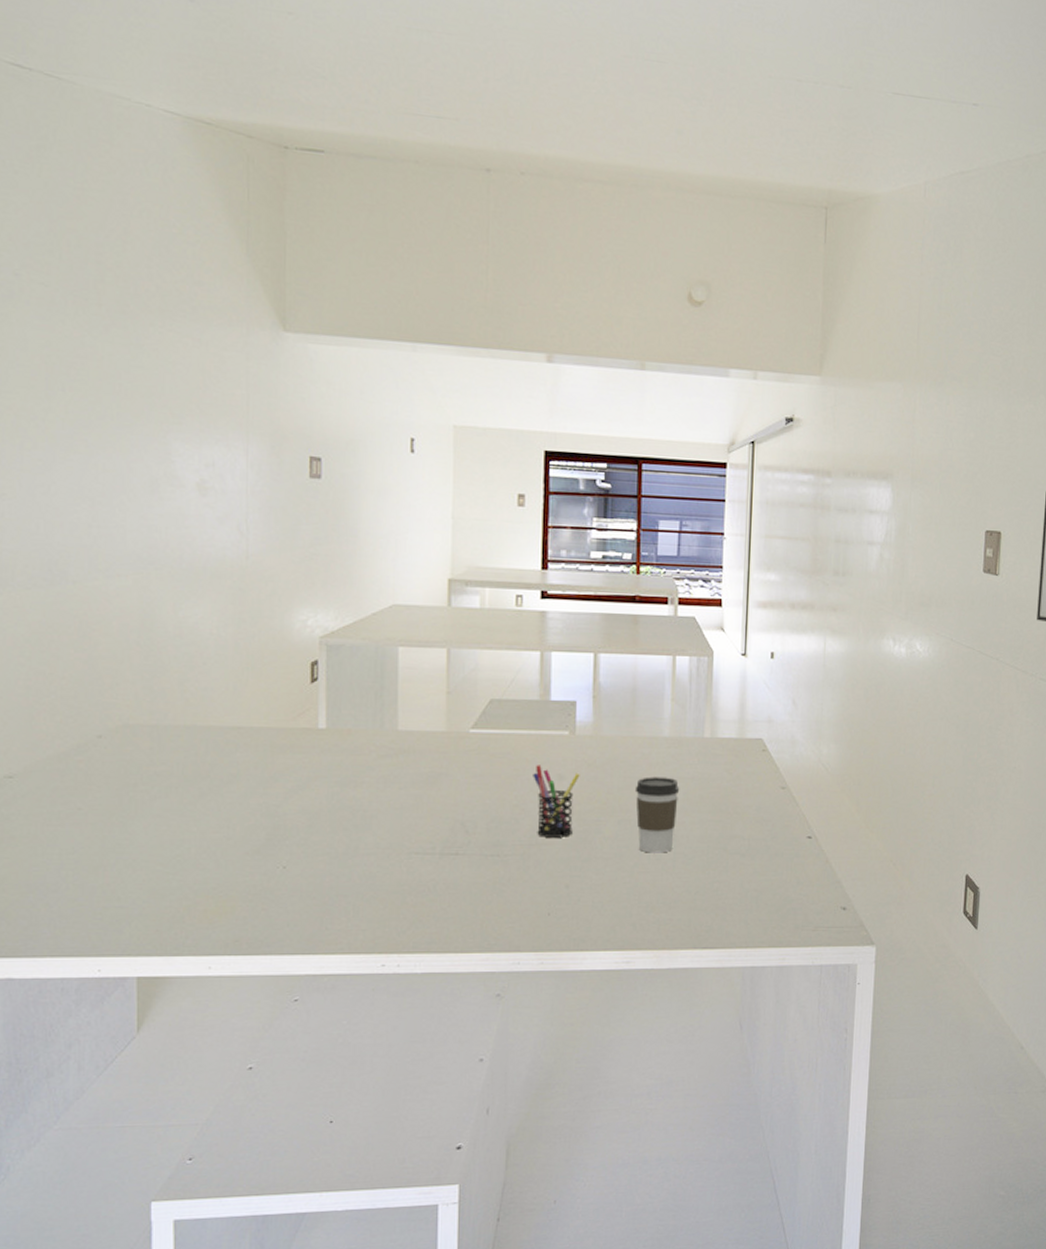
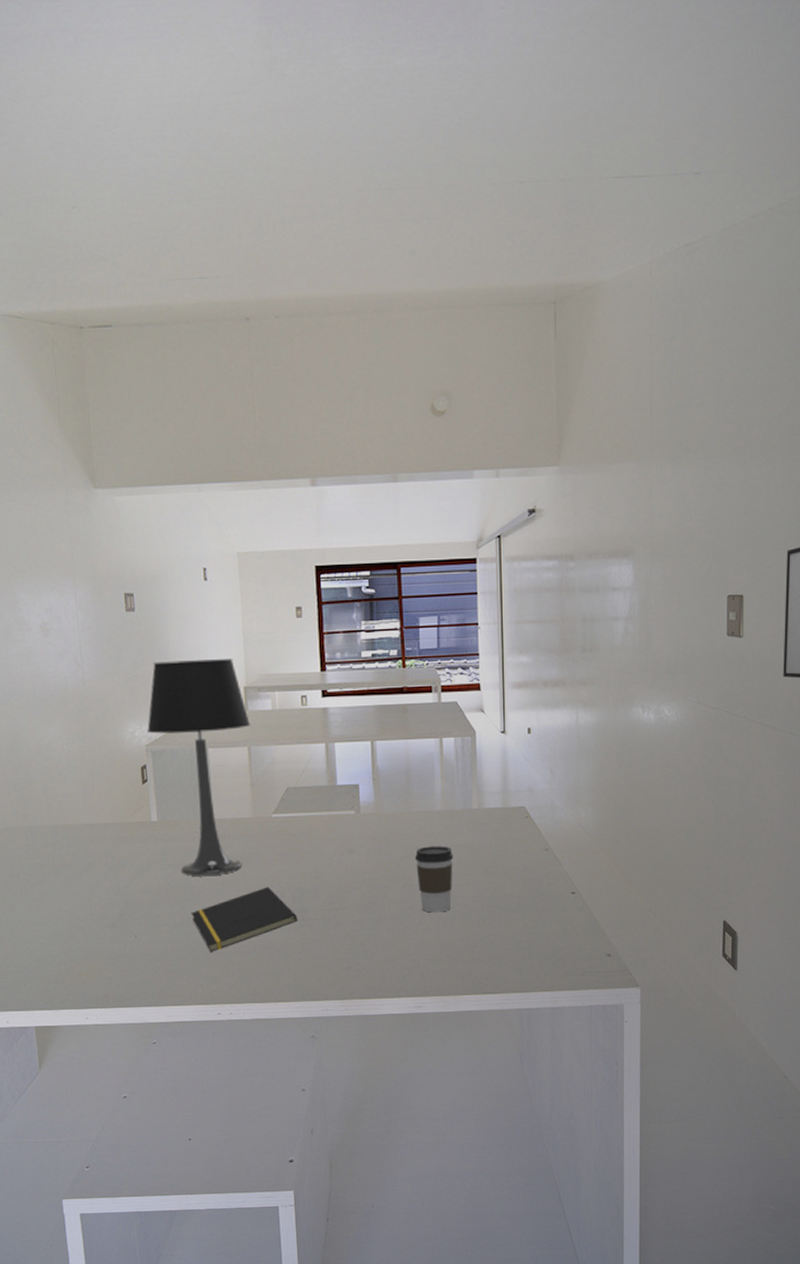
table lamp: none [322,540,453,797] -> present [146,659,251,876]
notepad: none [358,814,492,890] -> present [191,886,298,952]
pen holder: present [533,765,580,837] -> none [327,841,367,903]

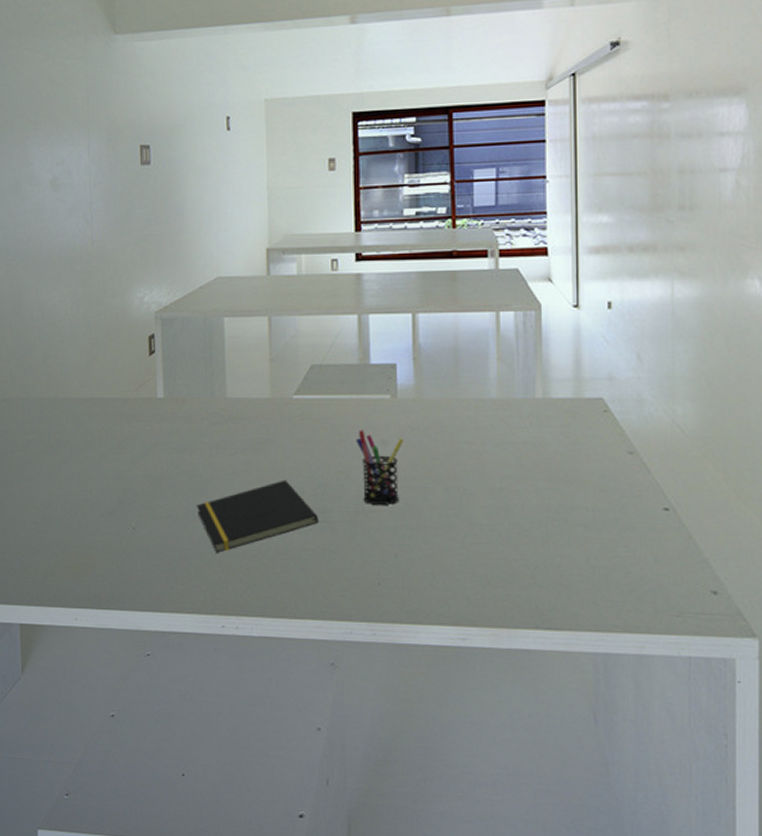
table lamp: present [146,659,251,876] -> none [156,217,273,463]
pen holder: none [327,841,367,903] -> present [356,430,404,505]
coffee cup: present [414,846,454,913] -> none [462,441,512,523]

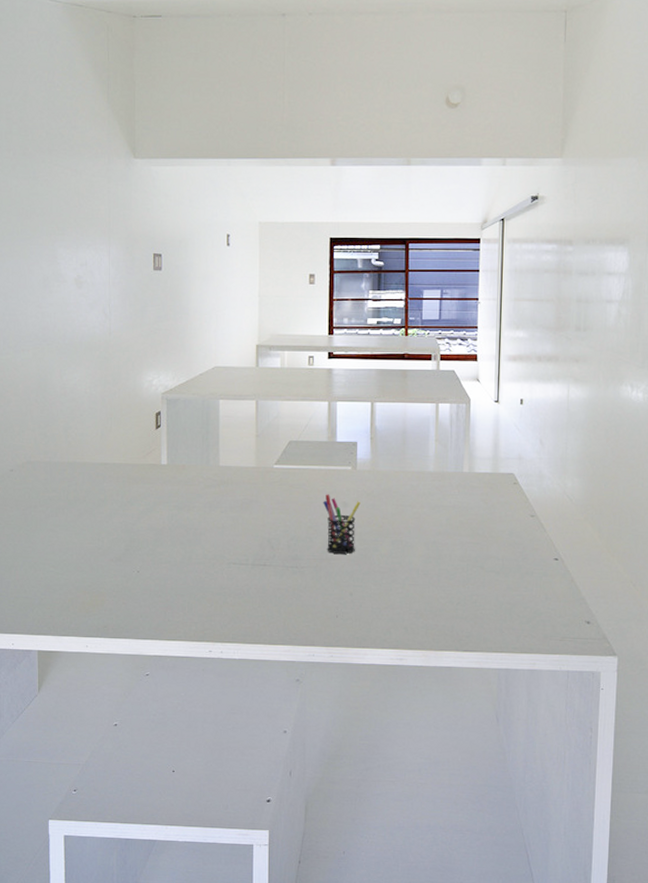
notepad: present [196,479,320,553] -> none [191,533,292,592]

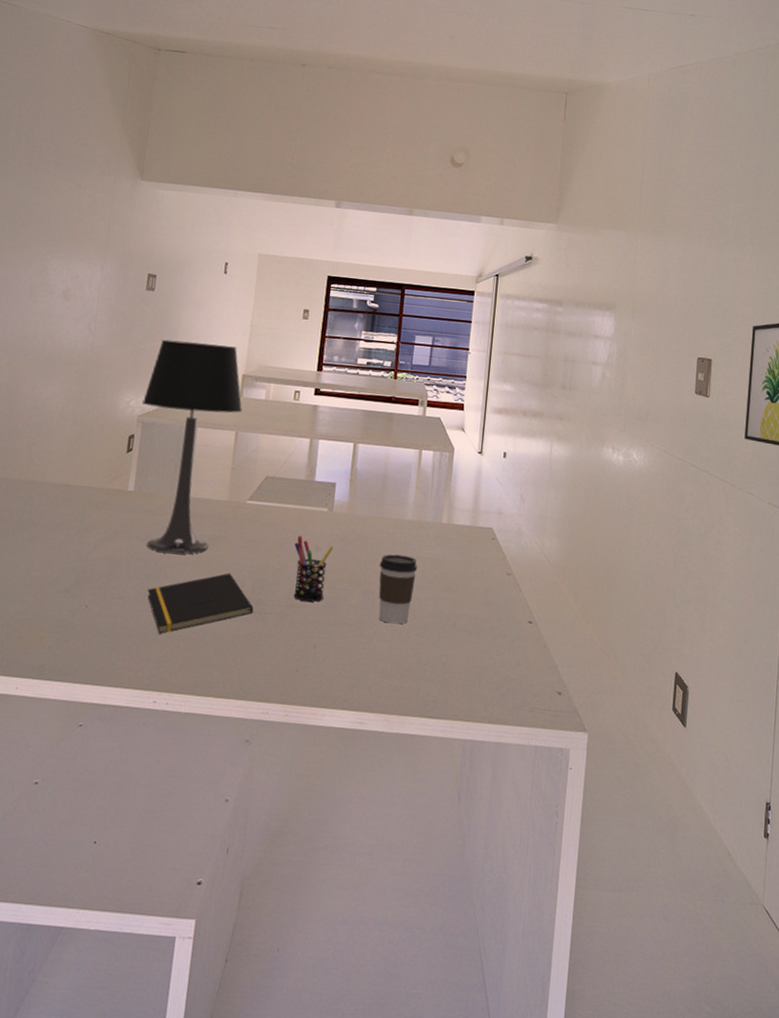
table lamp: none [163,317,260,519] -> present [141,339,243,554]
notepad: none [191,533,292,592] -> present [147,573,254,634]
coffee cup: none [405,505,443,569] -> present [379,554,418,624]

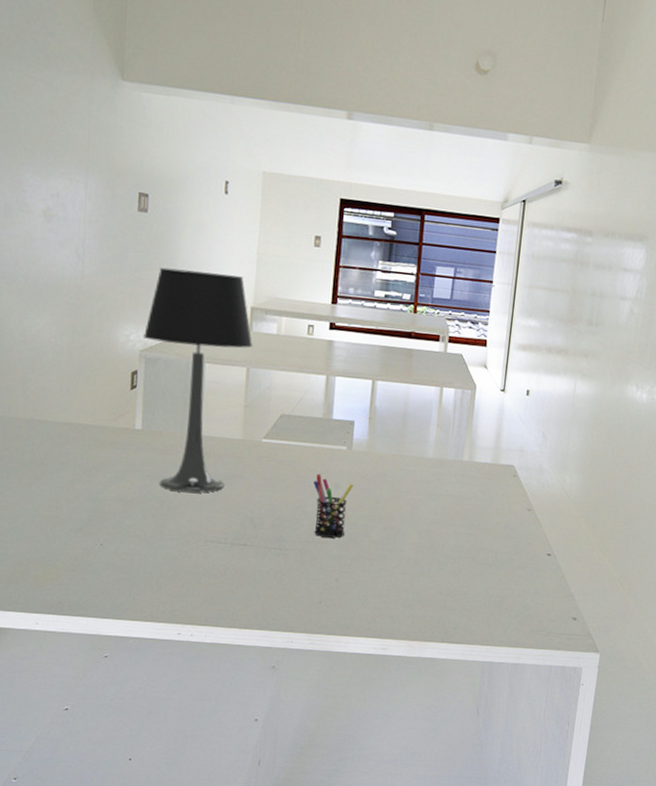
notepad: present [147,573,254,634] -> none [164,511,275,571]
coffee cup: present [379,554,418,624] -> none [400,491,439,558]

